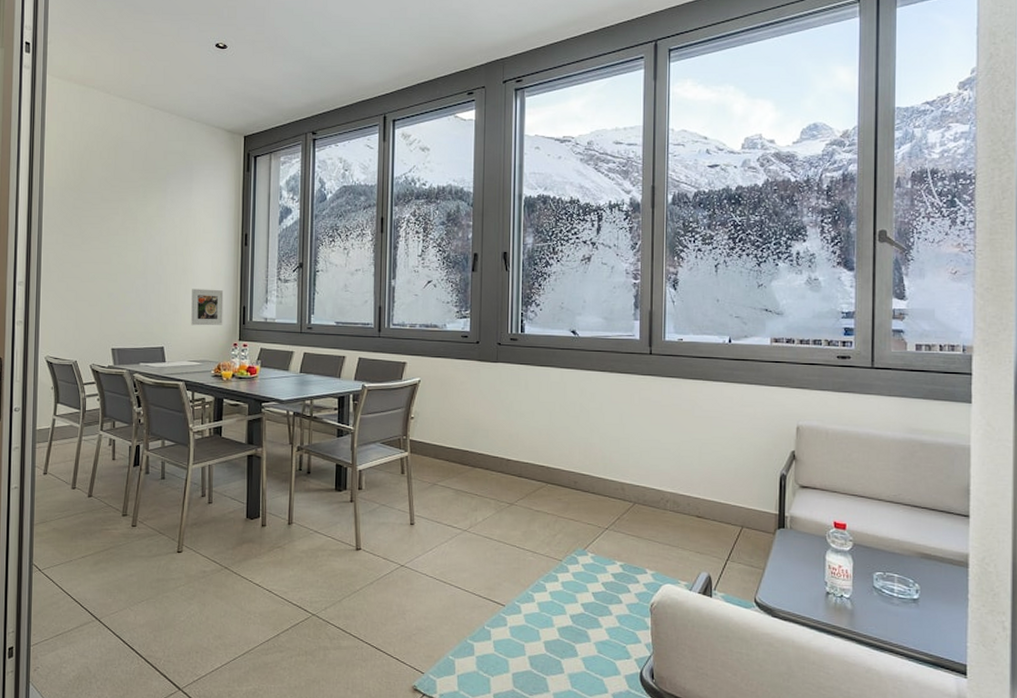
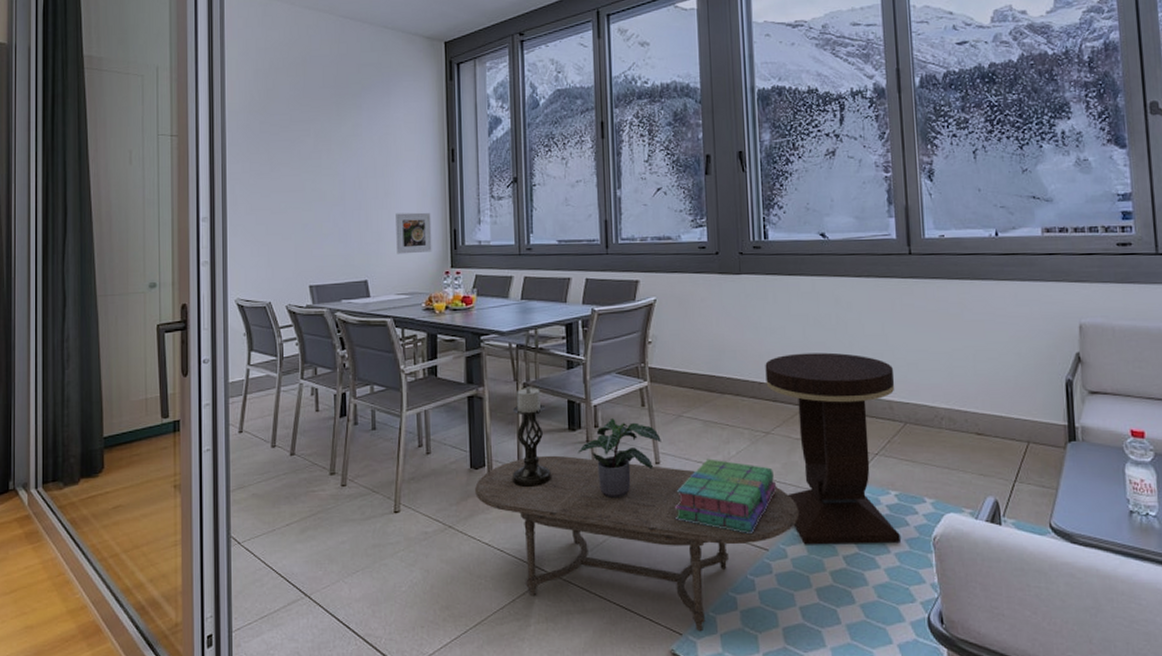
coffee table: none [250,511,535,672] -> present [475,455,800,632]
candle holder: none [282,450,319,539] -> present [511,386,552,488]
potted plant: none [342,482,417,553] -> present [577,417,661,499]
stack of books: none [425,523,516,590] -> present [675,458,777,533]
side table: none [513,436,628,607] -> present [765,352,900,545]

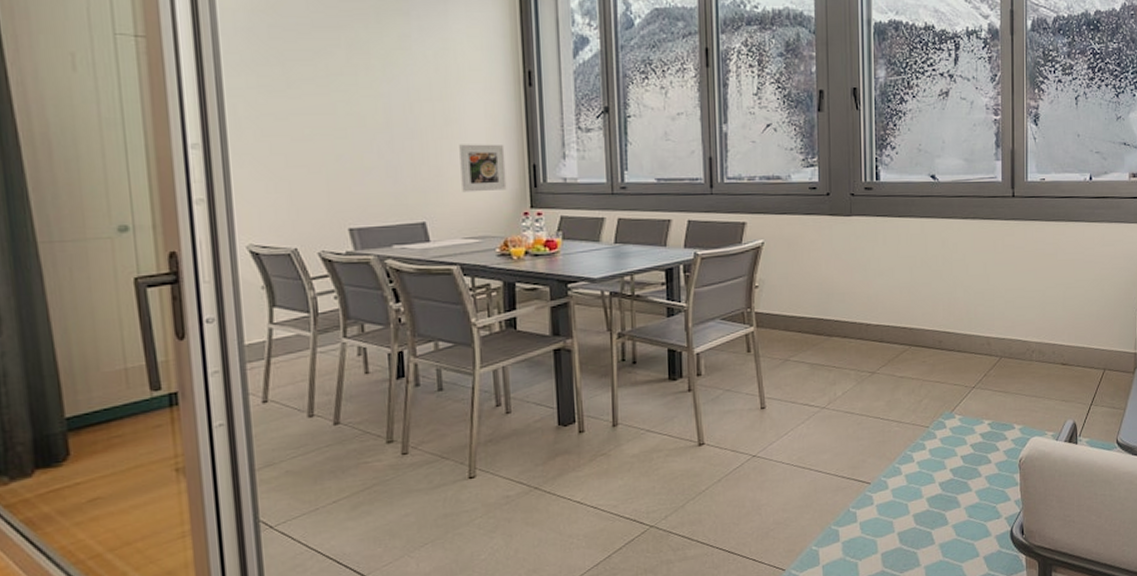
coffee table: present [475,455,800,632] -> none [564,406,901,566]
candle holder: present [511,386,552,488] -> none [605,336,651,442]
potted plant: present [577,417,661,499] -> none [679,365,767,447]
stack of books: present [675,458,777,533] -> none [780,400,880,470]
side table: present [765,352,900,545] -> none [873,293,993,476]

